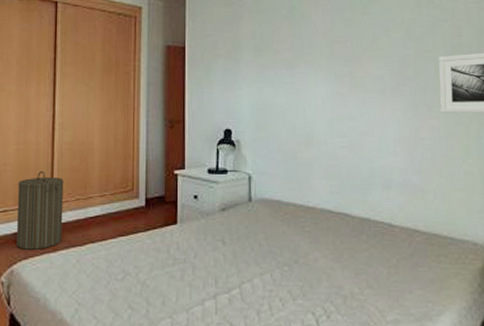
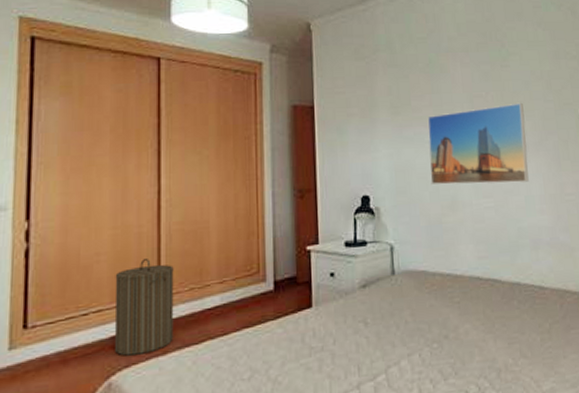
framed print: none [288,49,384,125] -> present [427,102,529,185]

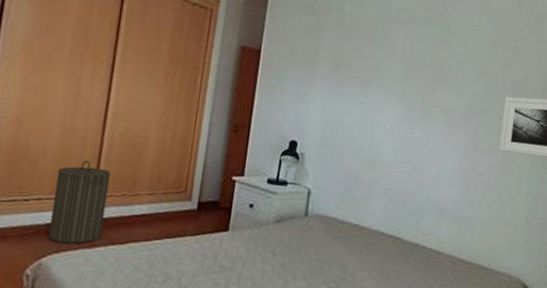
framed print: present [427,102,529,185] -> none [355,78,455,155]

